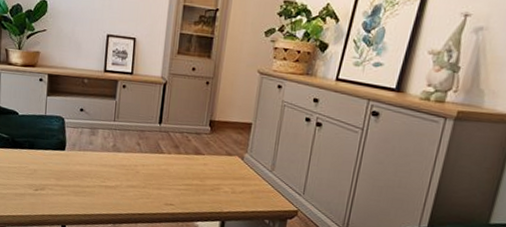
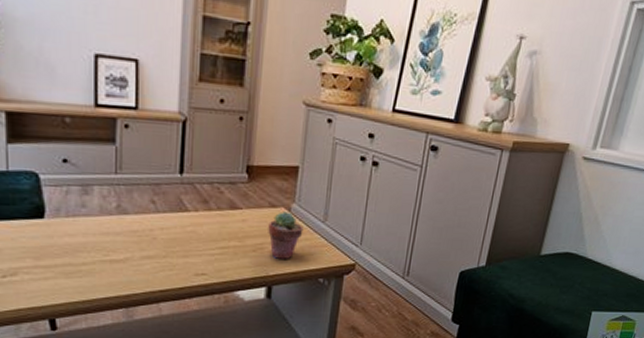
potted succulent: none [224,160,254,200] -> present [268,212,304,259]

